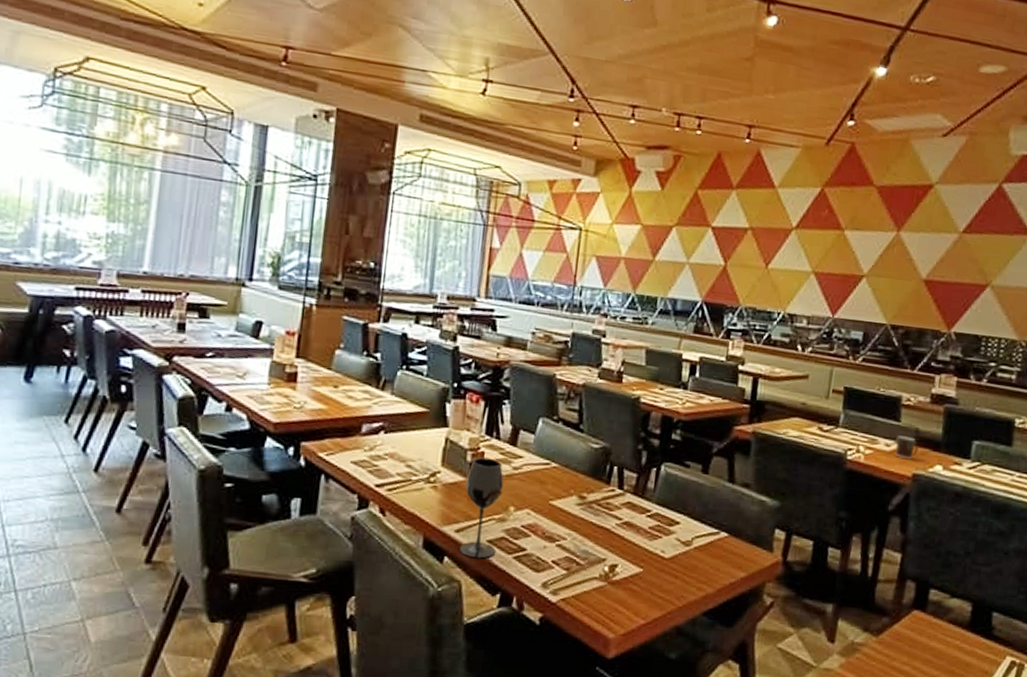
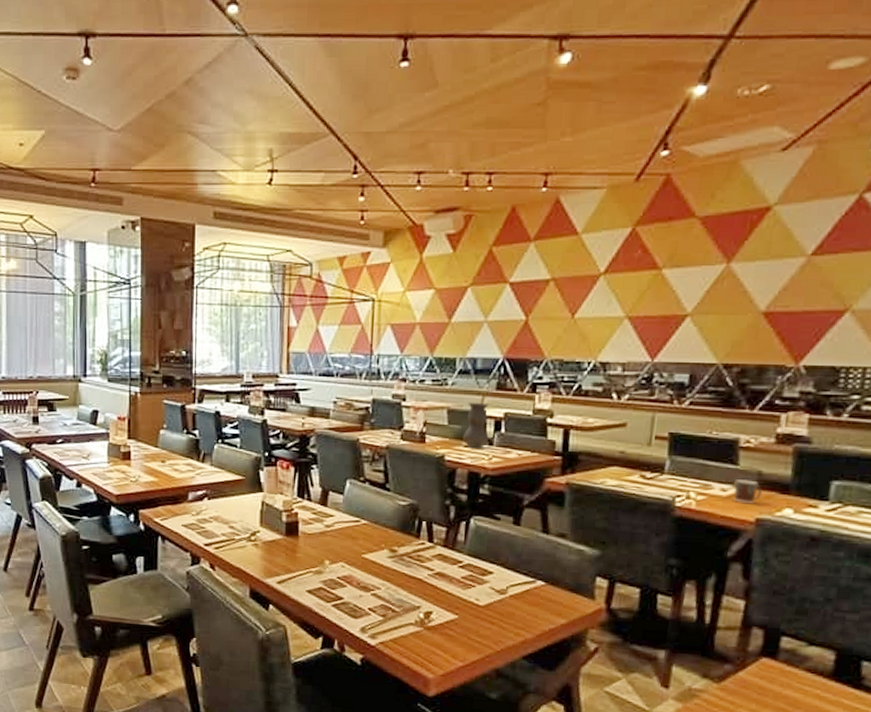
wineglass: present [458,457,505,559] -> none [281,517,319,607]
vase: none [658,343,687,393] -> present [462,402,490,449]

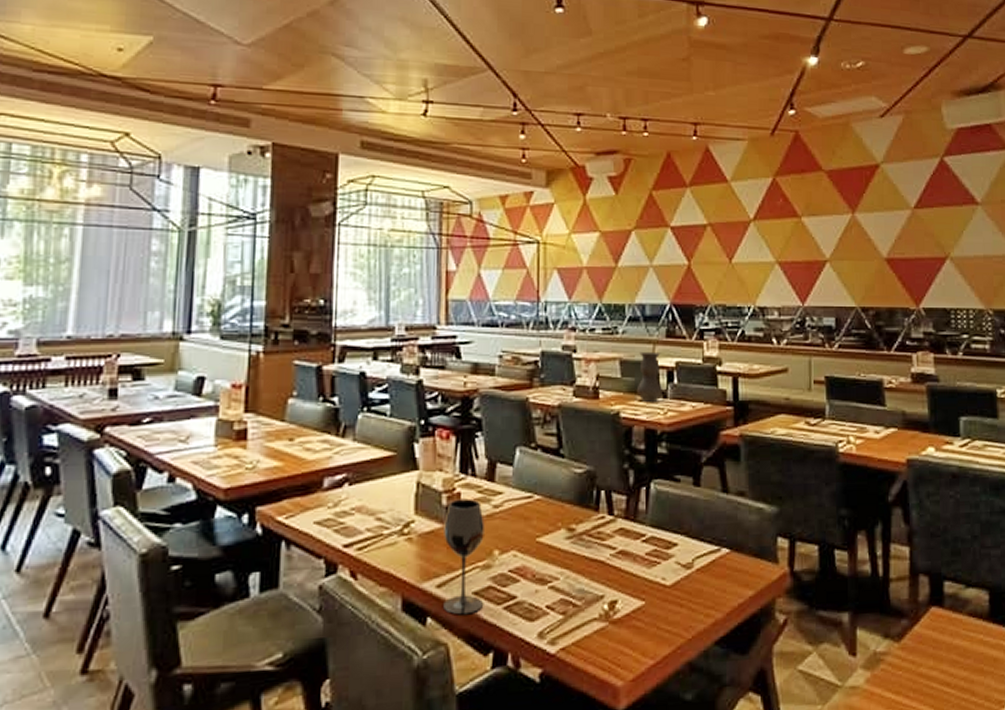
wineglass: none [281,517,319,607] -> present [442,498,486,615]
mug: present [733,479,762,504] -> none [885,420,908,445]

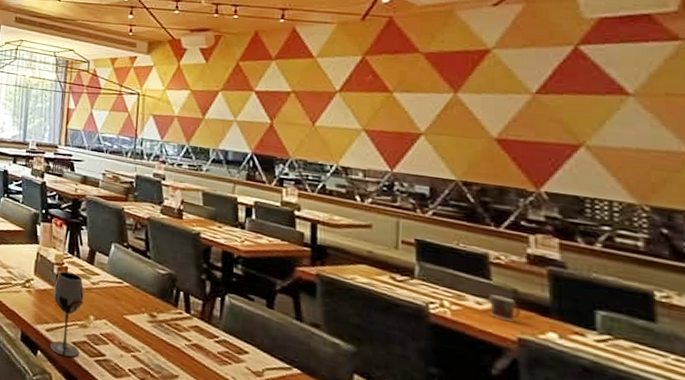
vase: present [636,351,662,403] -> none [216,187,241,232]
mug: none [885,420,908,445] -> present [489,294,521,322]

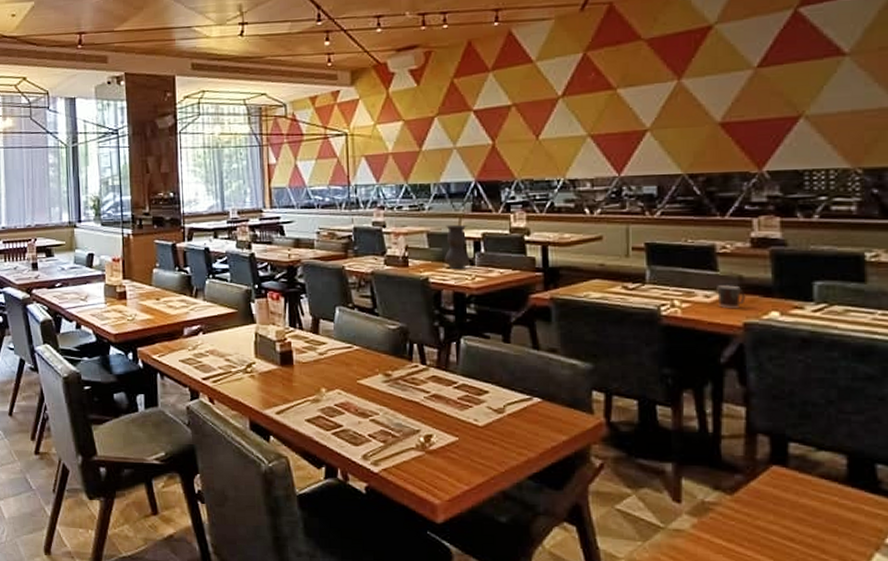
wineglass: present [49,271,85,358] -> none [279,347,314,436]
vase: none [216,187,241,232] -> present [444,224,470,270]

